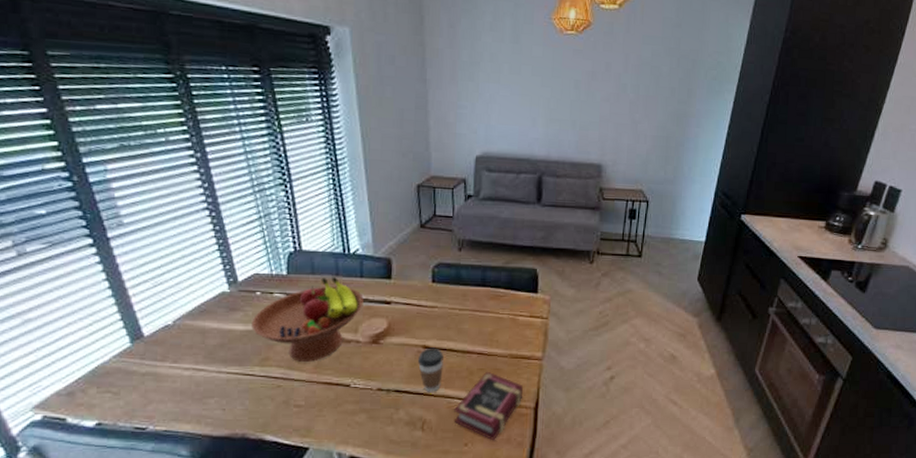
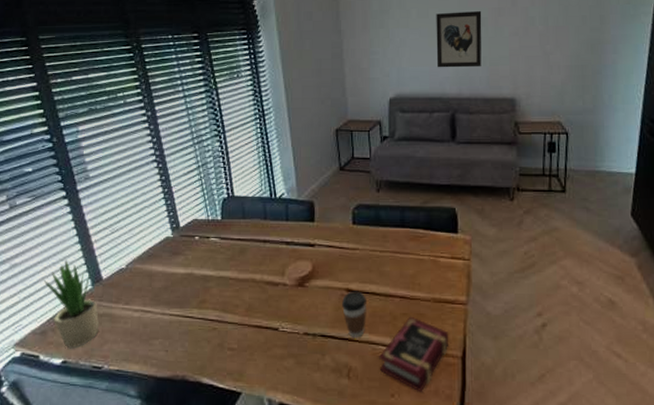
potted plant: none [68,314,142,410] -> present [43,259,99,349]
fruit bowl: present [251,277,364,362] -> none [191,221,289,305]
wall art: none [526,71,575,131] -> present [436,11,482,68]

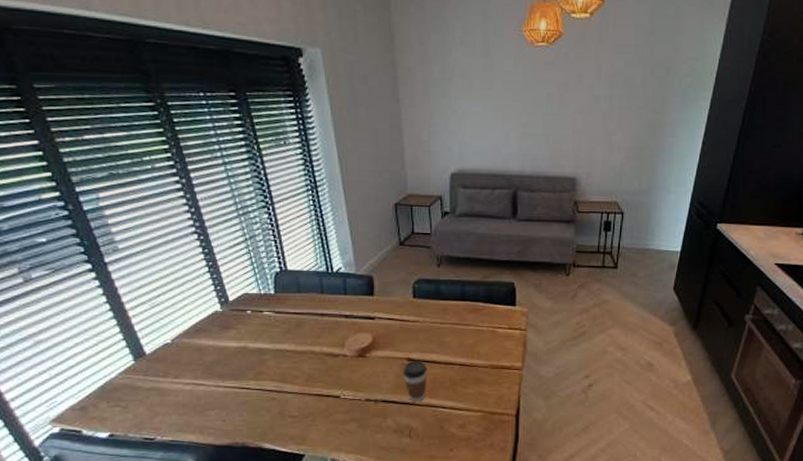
potted plant: present [43,259,99,349] -> none [76,335,148,423]
book: present [379,316,448,393] -> none [439,381,504,446]
wall art: present [436,11,482,68] -> none [500,85,547,145]

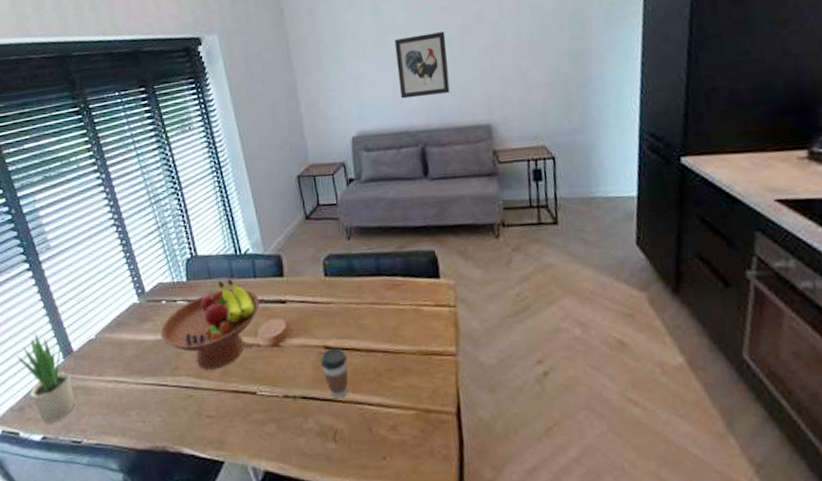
potted plant: none [76,335,148,423] -> present [16,333,75,424]
fruit bowl: none [244,295,348,375] -> present [160,279,260,370]
wall art: none [500,85,547,145] -> present [394,32,450,99]

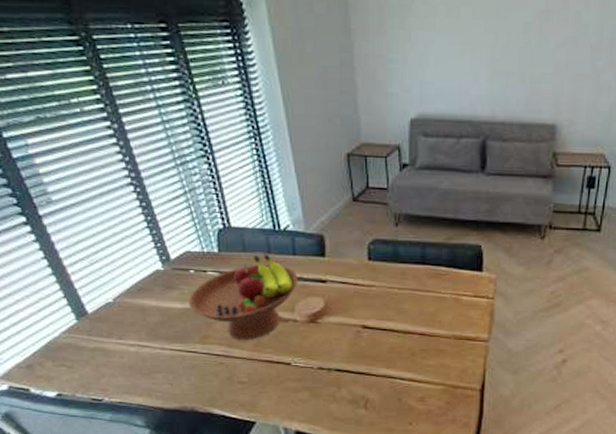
potted plant: present [16,333,75,424] -> none [18,292,93,382]
coffee cup: present [321,347,349,398] -> none [358,327,384,372]
wall art: present [394,32,450,99] -> none [467,12,525,86]

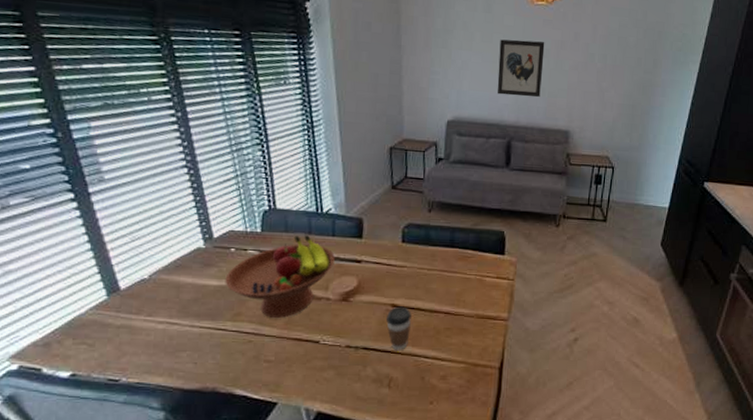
coffee cup: none [358,327,384,372] -> present [386,306,411,350]
wall art: none [467,12,525,86] -> present [497,39,545,98]

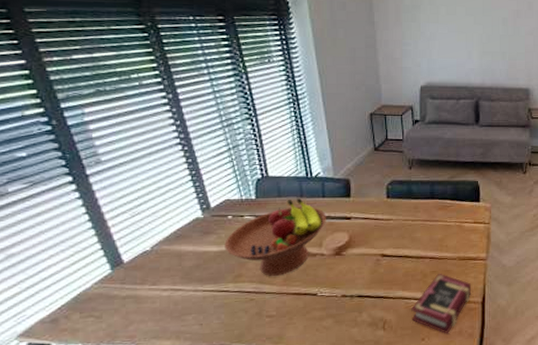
coffee cup: present [386,306,411,350] -> none [378,255,400,295]
book: none [420,330,488,400] -> present [411,273,471,334]
wall art: present [497,39,545,98] -> none [463,11,503,61]

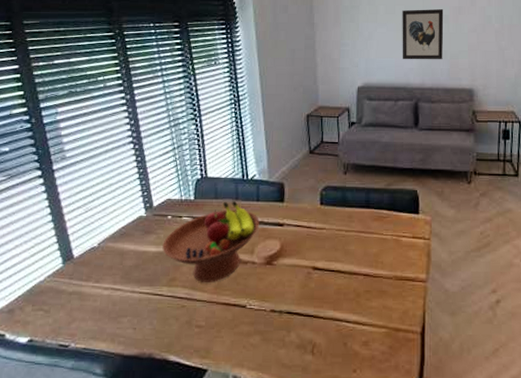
book: present [411,273,471,334] -> none [342,293,408,368]
wall art: none [463,11,503,61] -> present [402,9,444,60]

